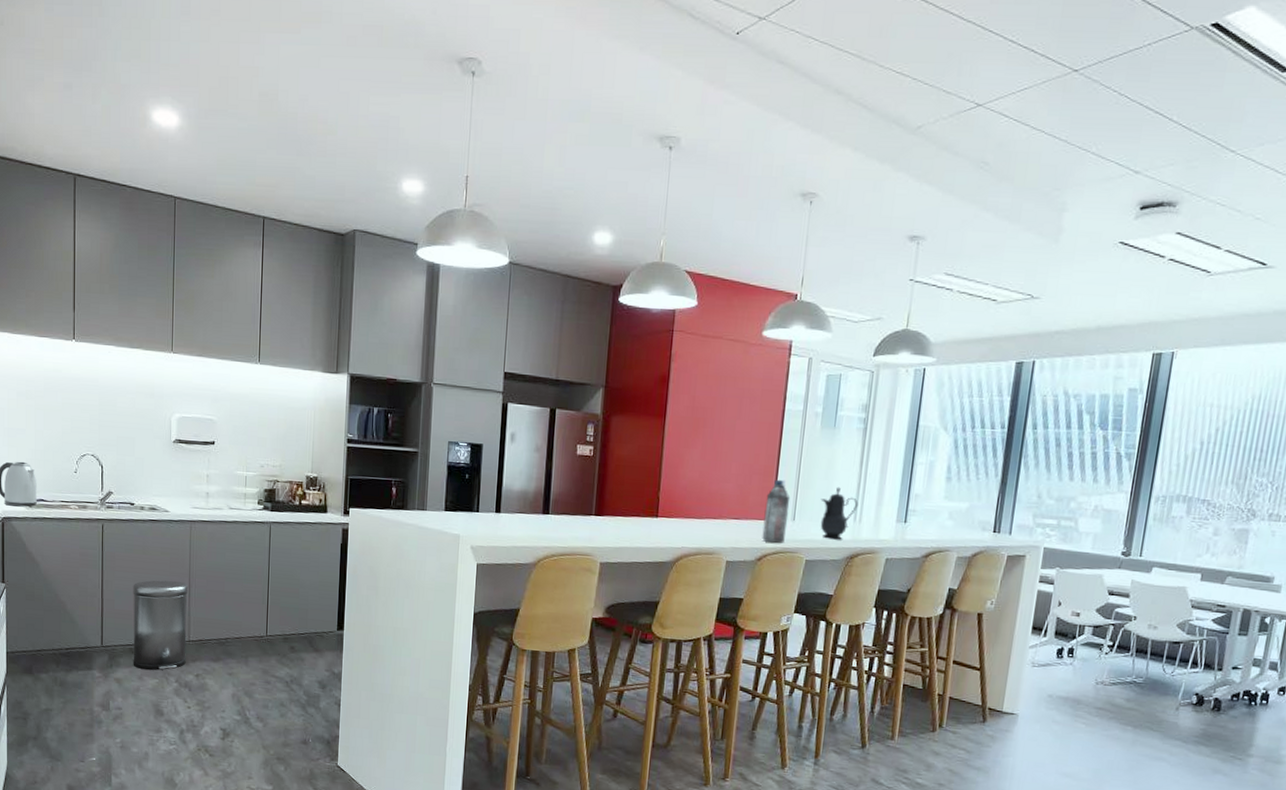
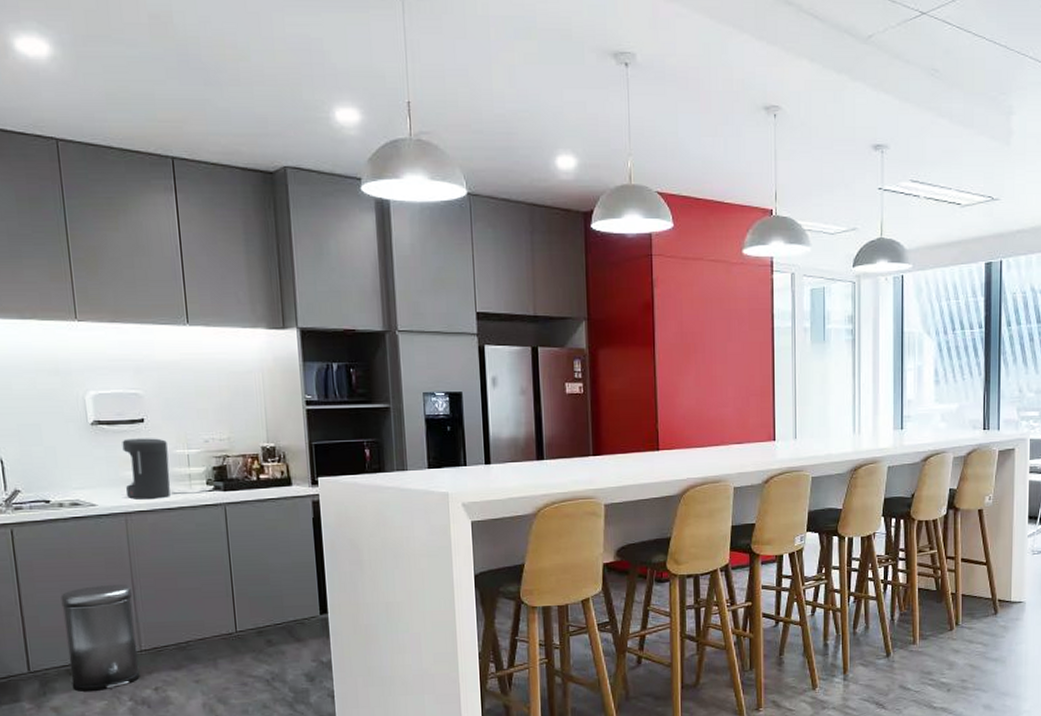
coffee maker: none [193,457,230,512] -> present [122,438,170,501]
water bottle: present [762,479,791,543] -> none [766,399,790,463]
coffeepot: present [820,487,858,540] -> none [819,400,856,454]

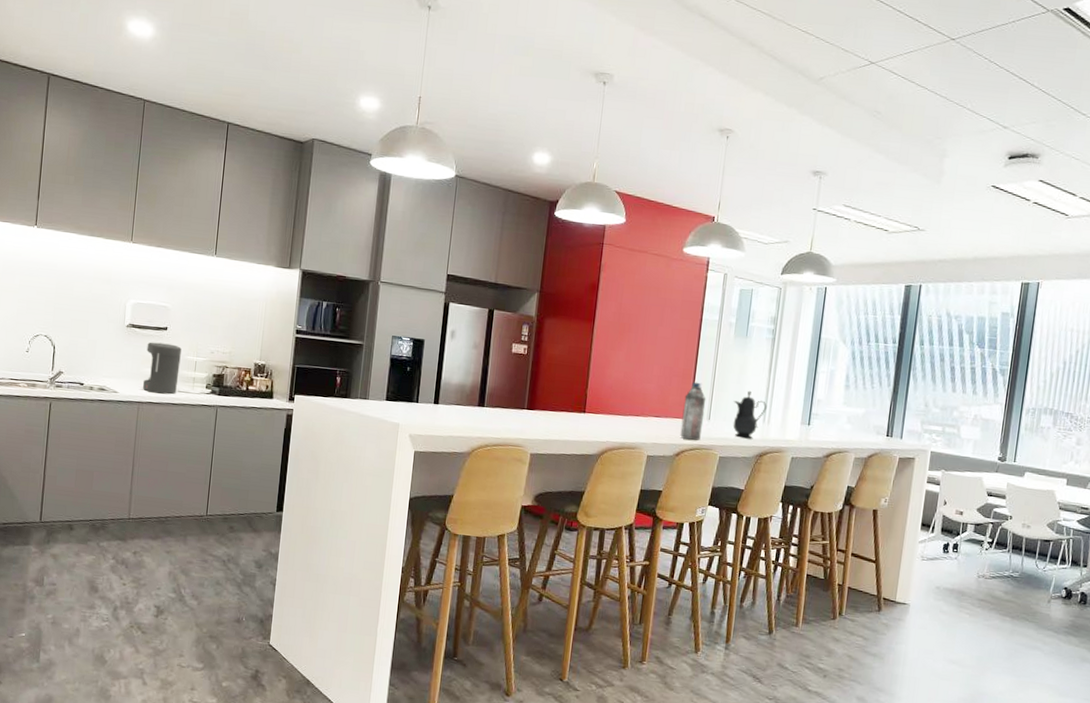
pedal bin: present [60,585,140,692] -> none [71,458,131,547]
water bottle: none [766,399,790,463] -> present [680,382,706,441]
coffeepot: none [819,400,856,454] -> present [733,390,767,439]

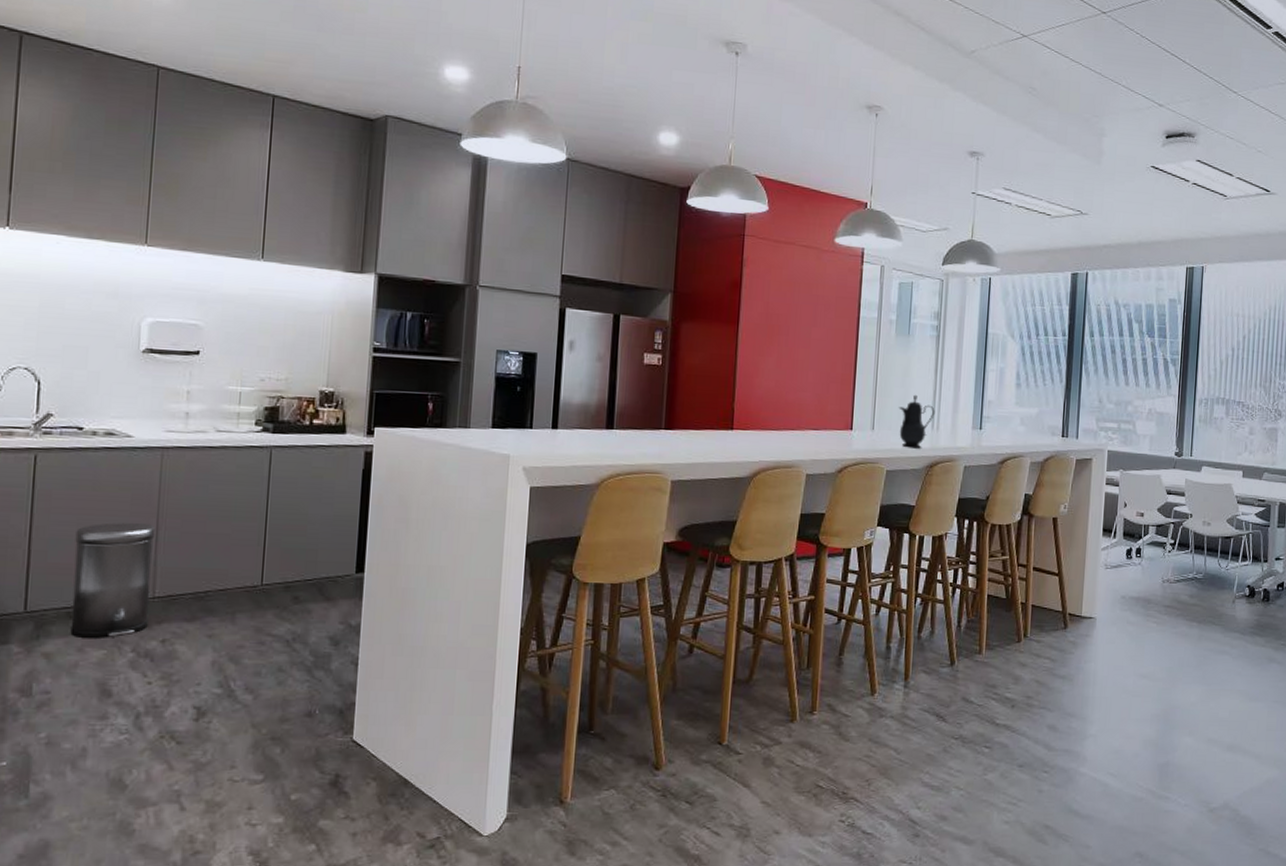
pedal bin: none [71,458,131,547] -> present [70,523,155,638]
coffee maker: present [142,342,182,395] -> none [166,370,220,436]
water bottle: present [680,382,706,441] -> none [842,388,869,454]

